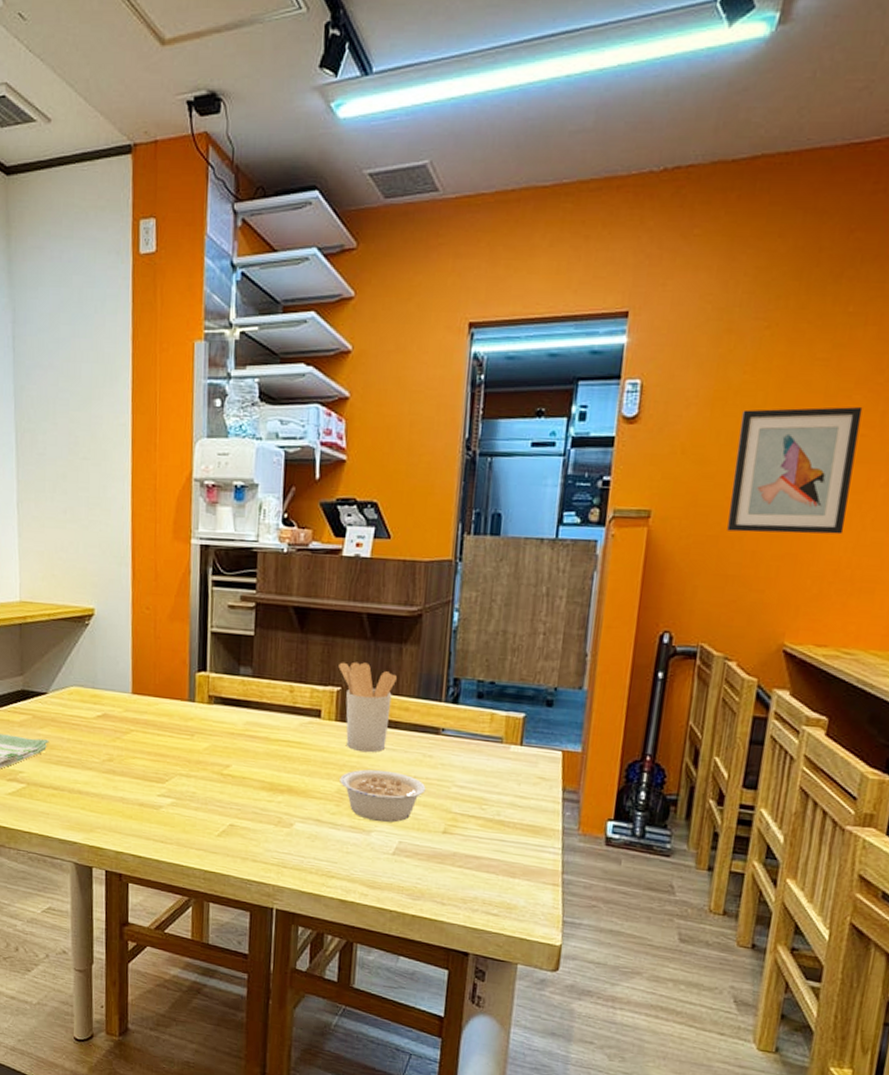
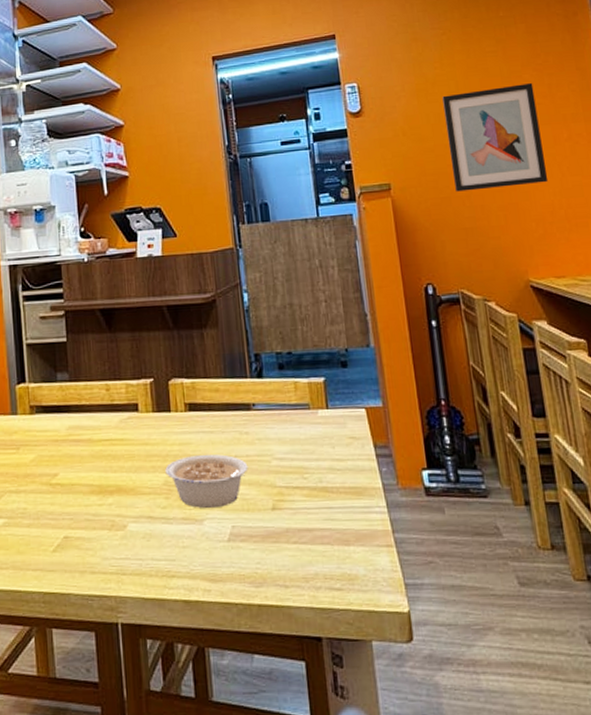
utensil holder: present [338,661,397,753] -> none [148,351,204,440]

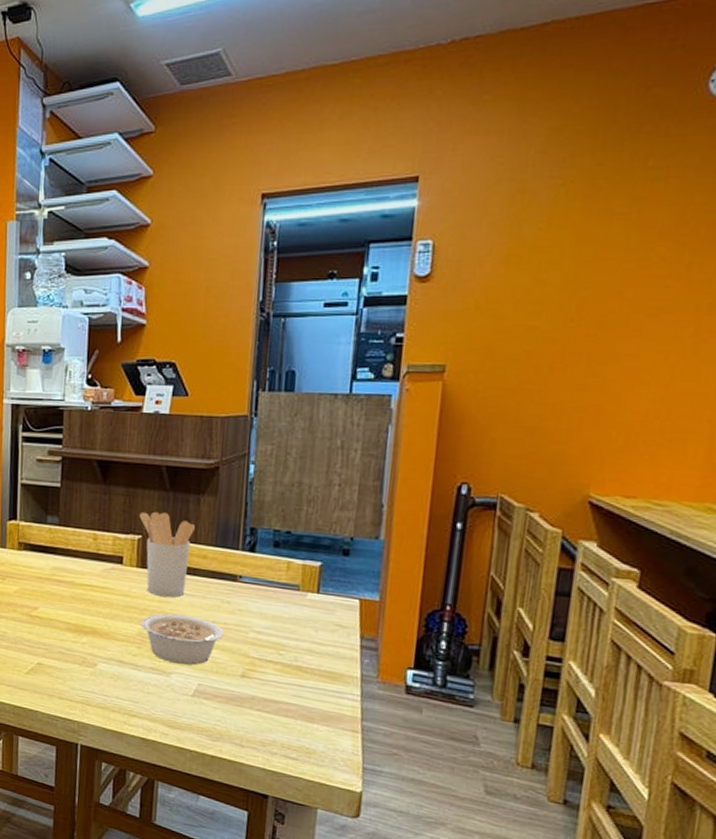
utensil holder: none [148,351,204,440] -> present [139,511,195,598]
wall art: present [442,83,549,192] -> none [525,259,667,386]

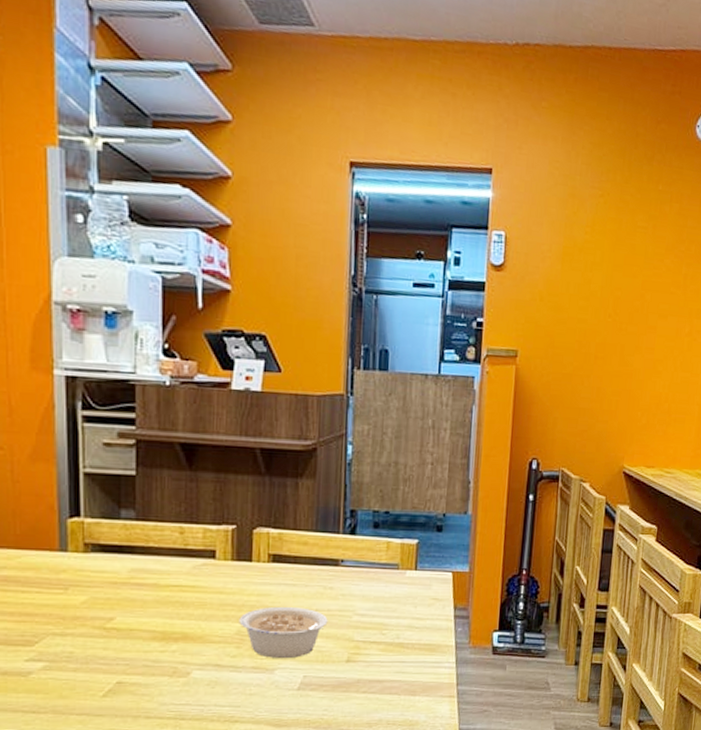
utensil holder: present [139,511,195,598] -> none [232,498,294,590]

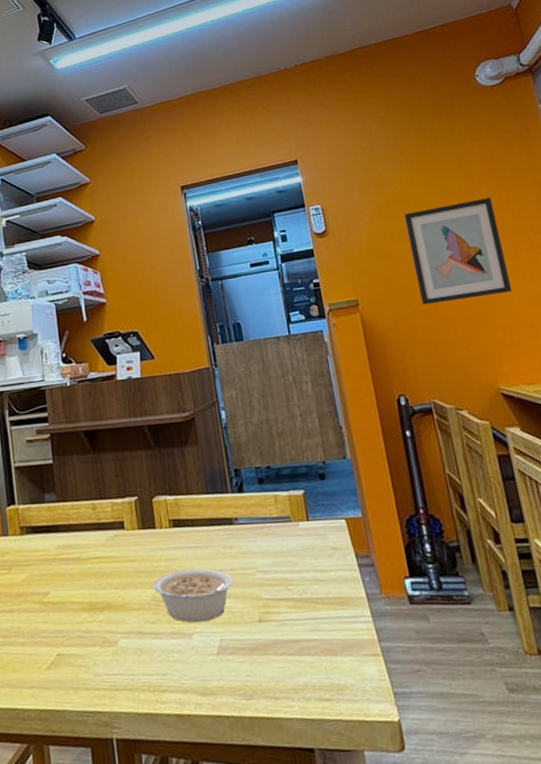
wall art: none [578,265,672,374] -> present [404,198,513,305]

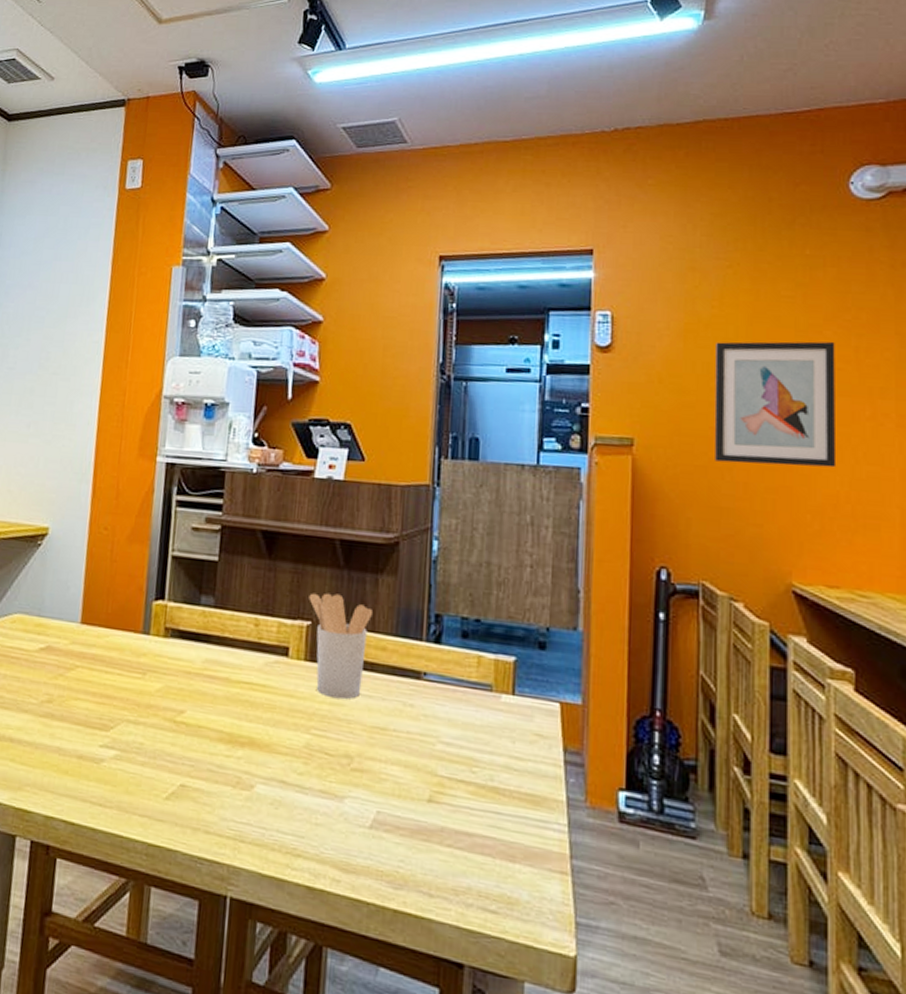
utensil holder: none [131,469,188,556] -> present [309,593,372,700]
legume: present [152,568,234,622] -> none [308,719,407,787]

